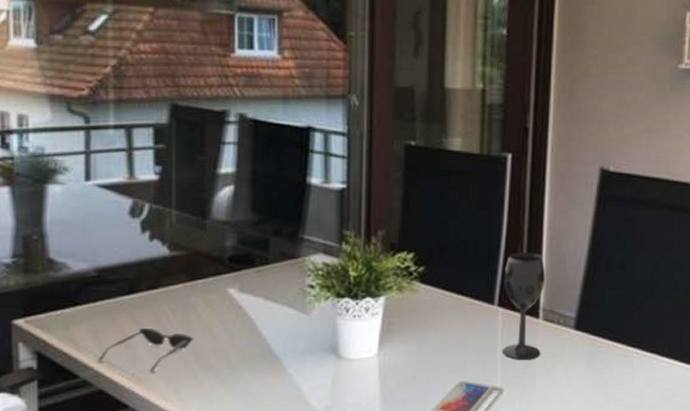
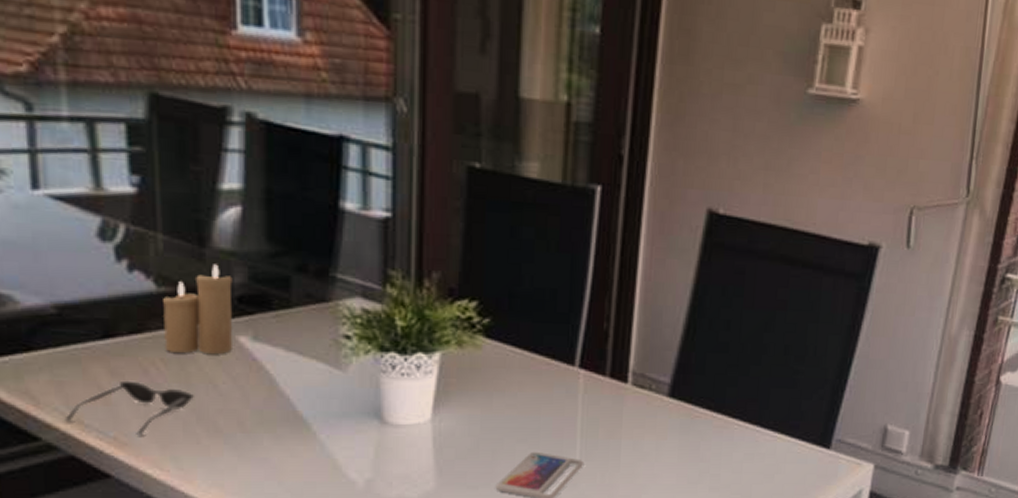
candle: none [173,232,226,305] -> present [163,264,233,355]
wine glass: present [503,252,546,360] -> none [583,305,638,430]

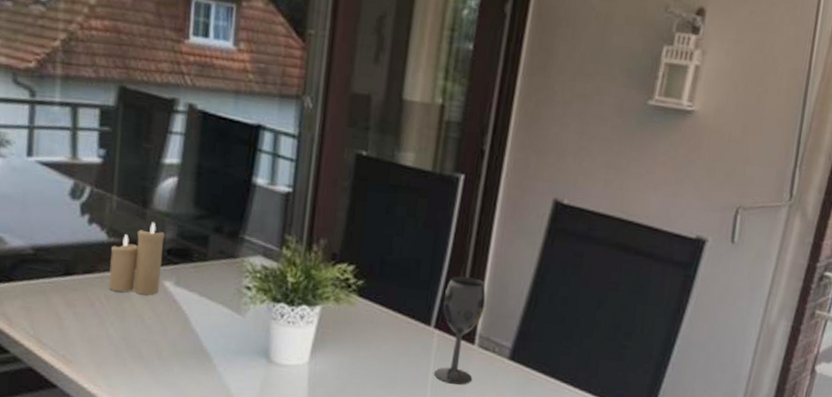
sunglasses: present [65,380,194,435] -> none [29,310,126,355]
wine glass: none [583,305,638,430] -> present [434,276,486,385]

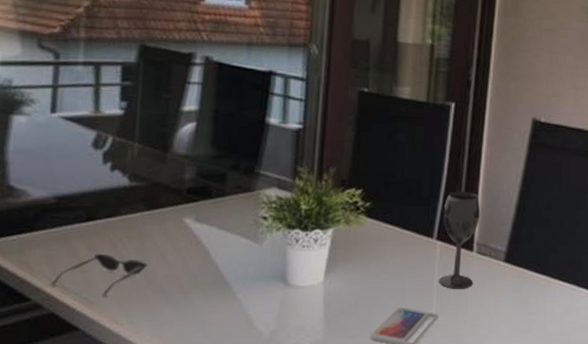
sunglasses: none [29,310,126,355] -> present [50,253,148,296]
candle: present [108,222,165,295] -> none [130,165,185,233]

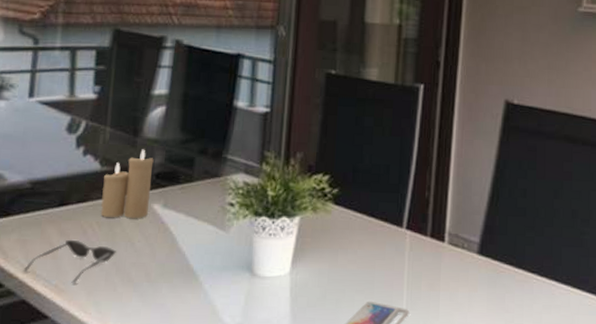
candle: none [130,165,185,233] -> present [100,149,154,219]
wine glass: present [439,191,481,289] -> none [409,178,452,283]

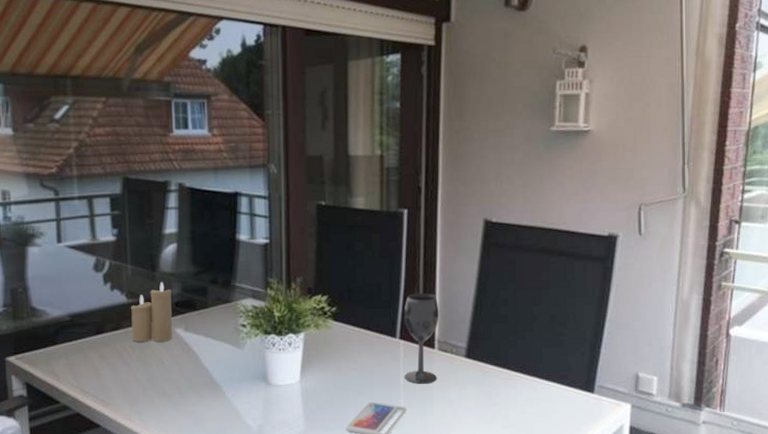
sunglasses: present [23,239,116,283] -> none [74,361,149,397]
wine glass: none [409,178,452,283] -> present [404,293,439,384]

